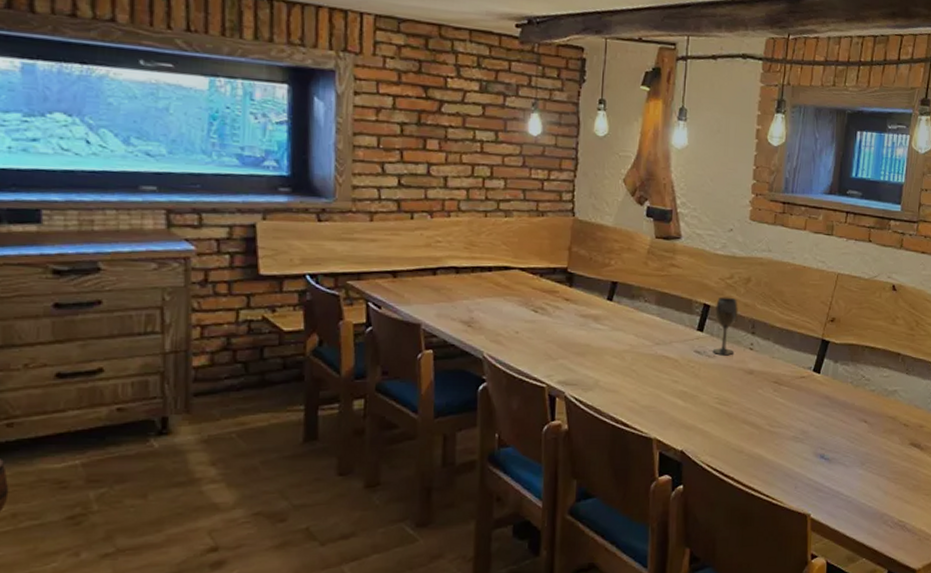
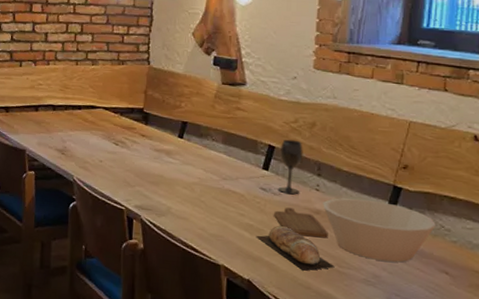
bread loaf: none [689,390,767,434] -> present [256,226,335,271]
chopping board: none [708,370,761,399] -> present [274,207,328,238]
bowl: none [756,355,859,416] -> present [323,197,437,263]

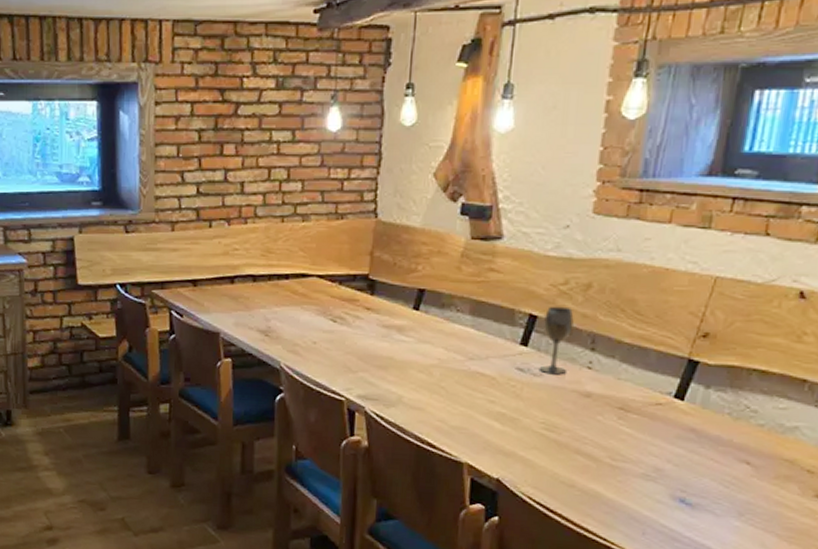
bread loaf: present [256,226,335,271] -> none [508,414,607,466]
chopping board: present [274,207,328,238] -> none [533,391,601,426]
bowl: present [323,197,437,263] -> none [595,376,741,452]

